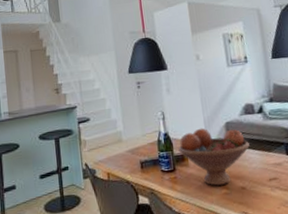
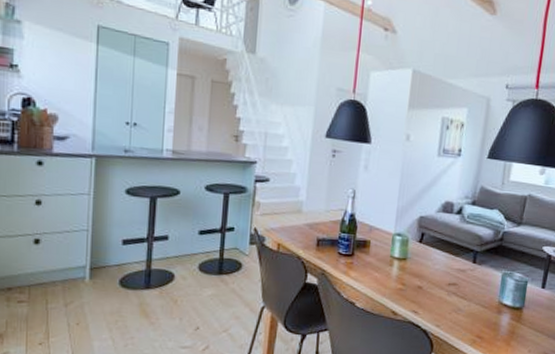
fruit bowl: present [178,128,250,186] -> none [362,216,439,280]

